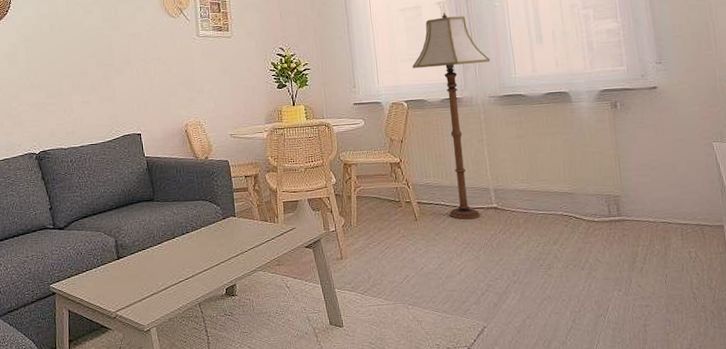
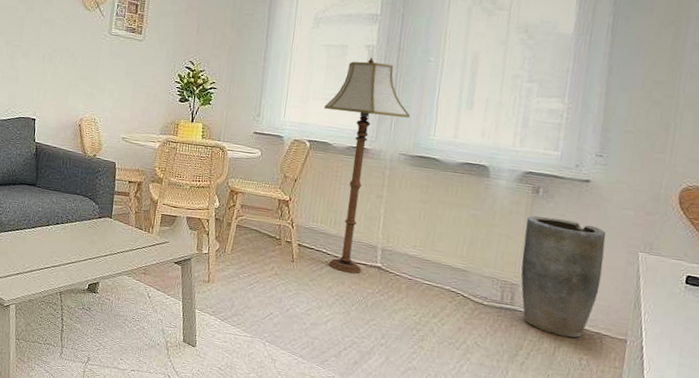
vase: none [612,126,689,235] -> present [521,216,606,338]

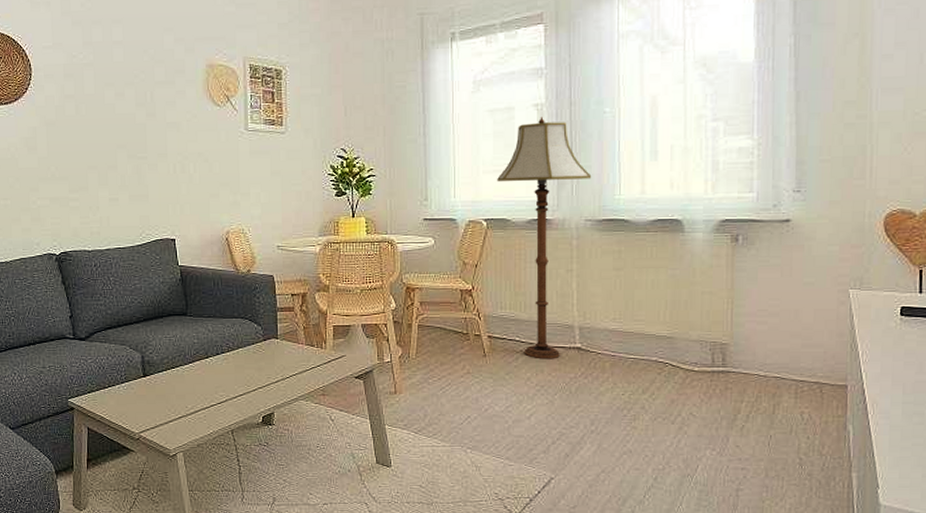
vase: present [521,216,606,338] -> none [728,265,814,392]

